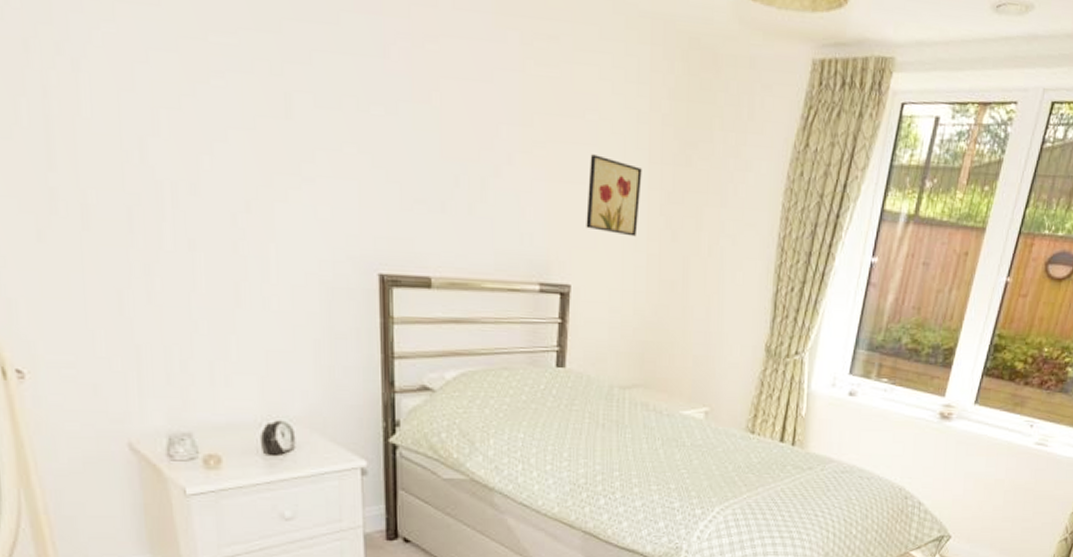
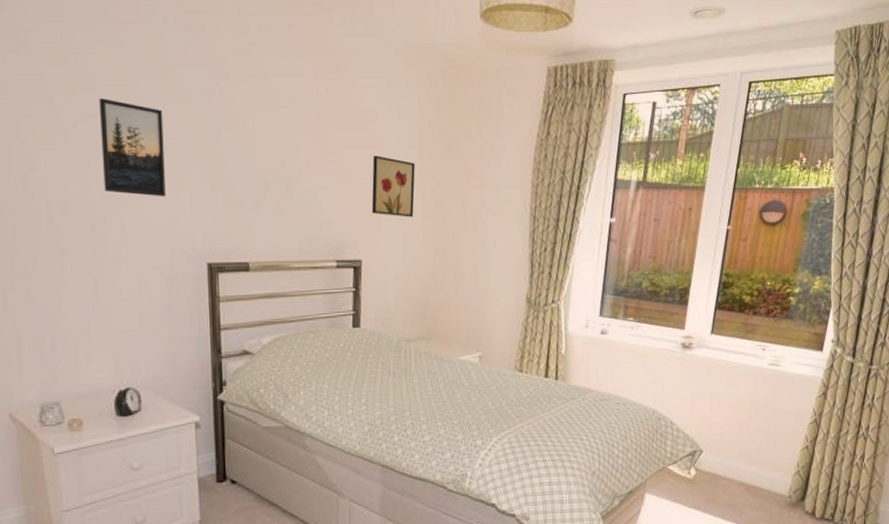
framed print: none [239,46,327,185] -> present [98,98,166,197]

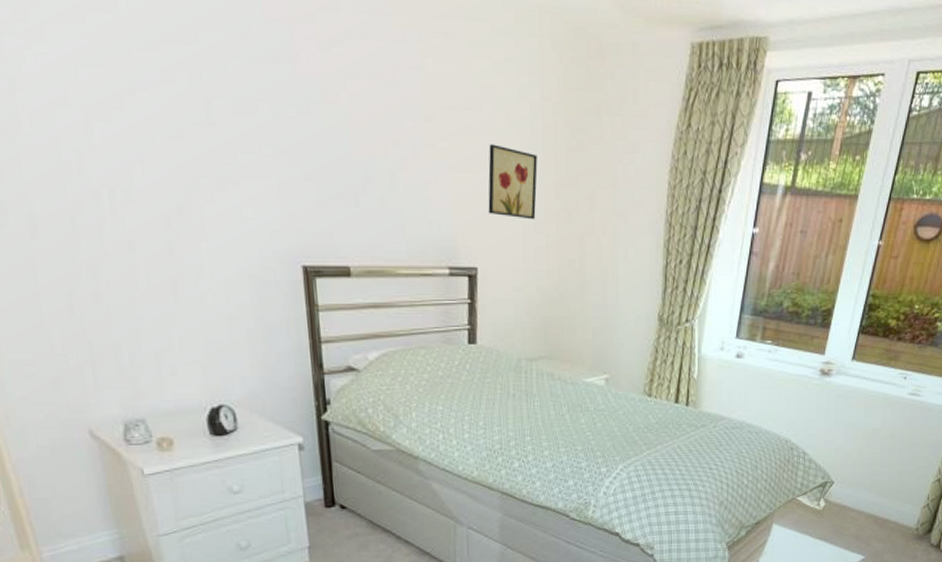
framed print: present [98,98,166,197] -> none [159,59,249,186]

